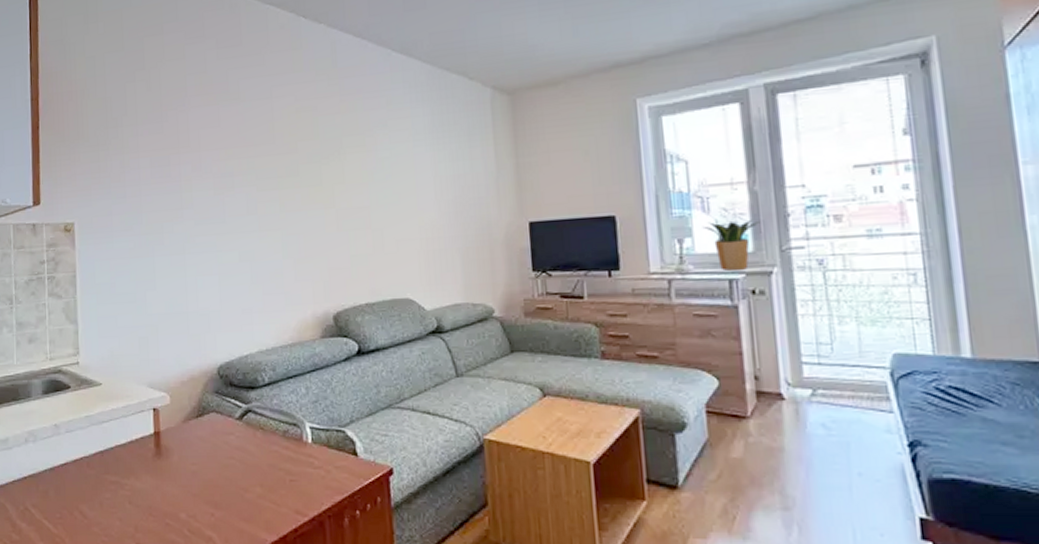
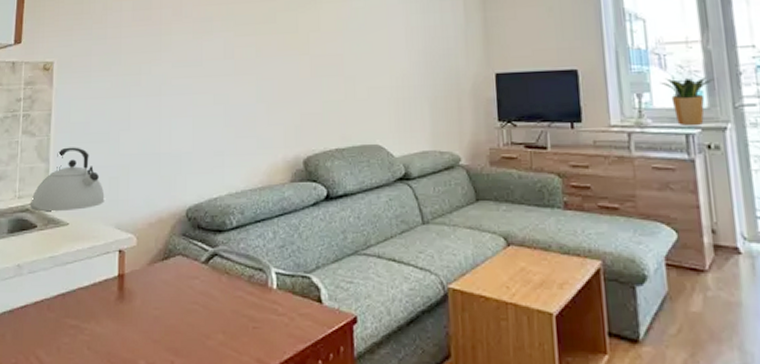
kettle: none [62,308,136,373] -> present [29,147,105,212]

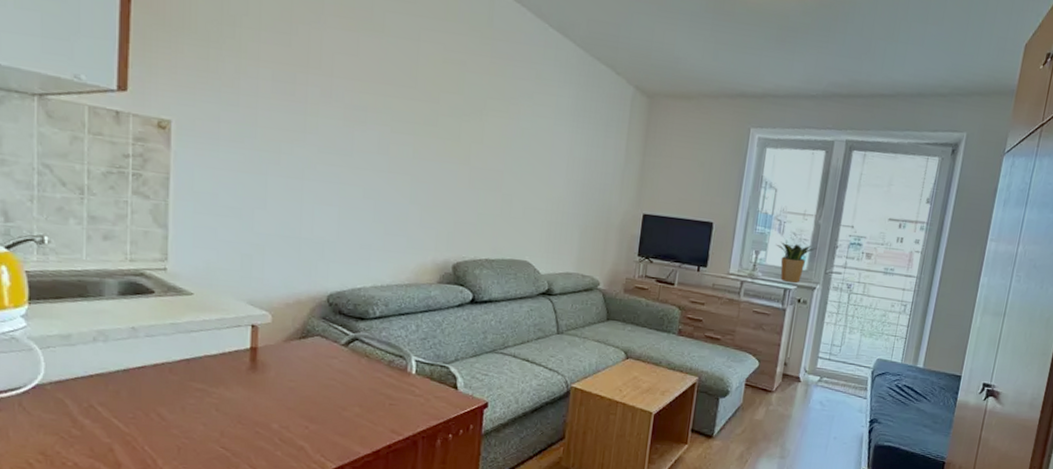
kettle: present [29,147,105,212] -> none [144,216,236,282]

